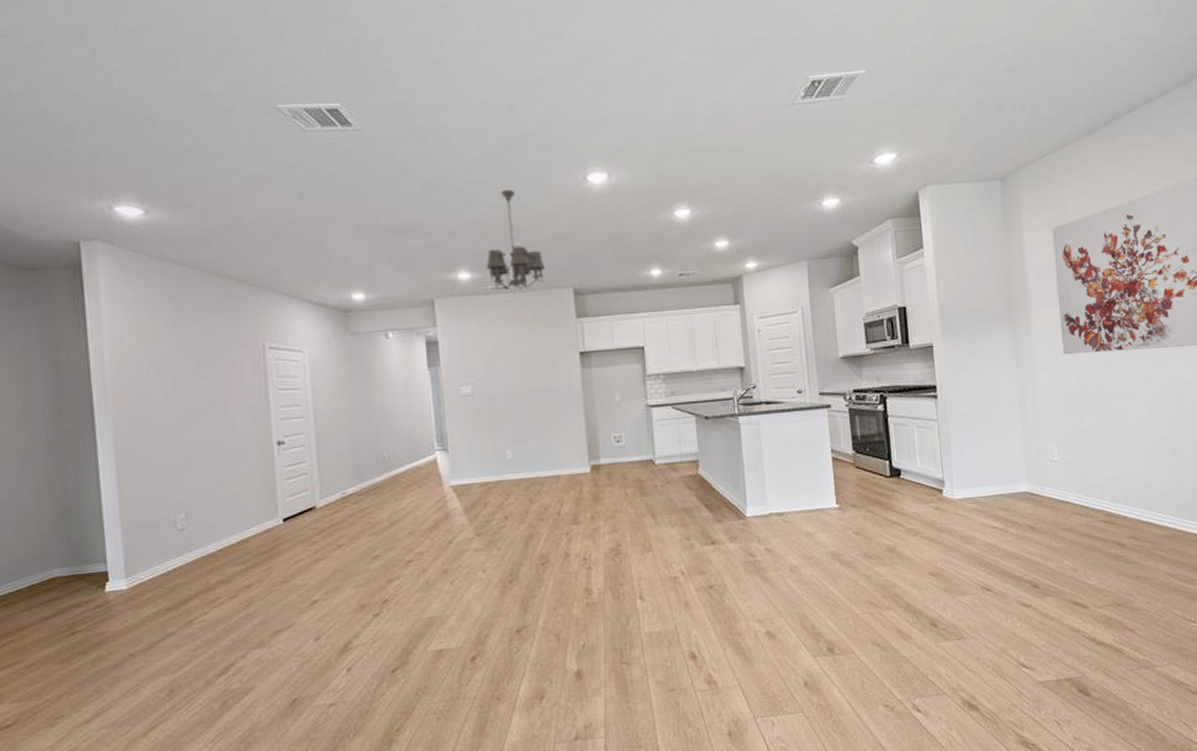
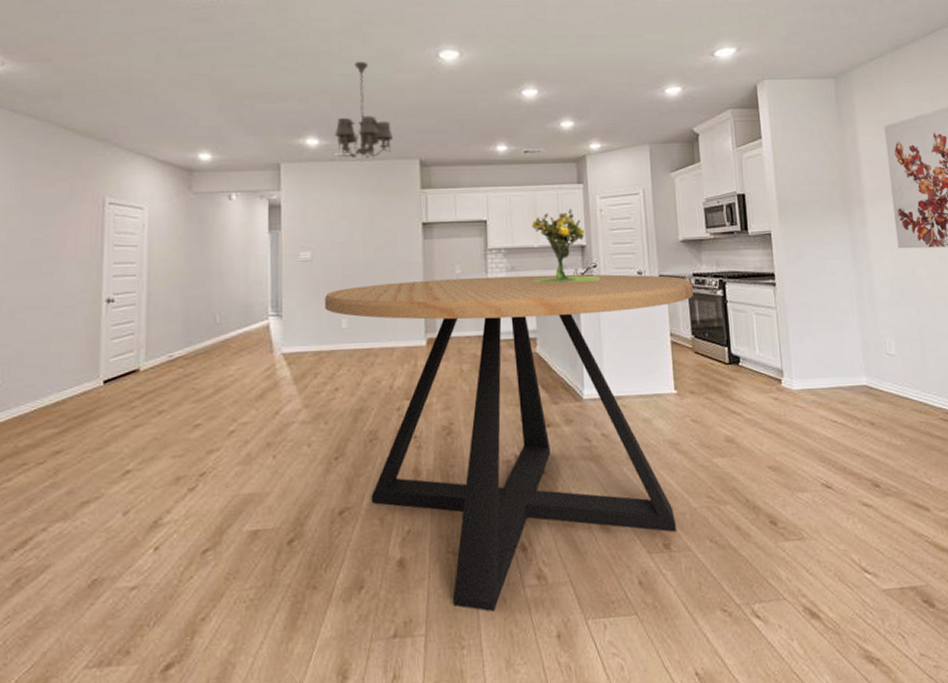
dining table: none [488,393,854,715] -> present [325,274,693,612]
bouquet: none [689,330,759,407] -> present [531,209,600,283]

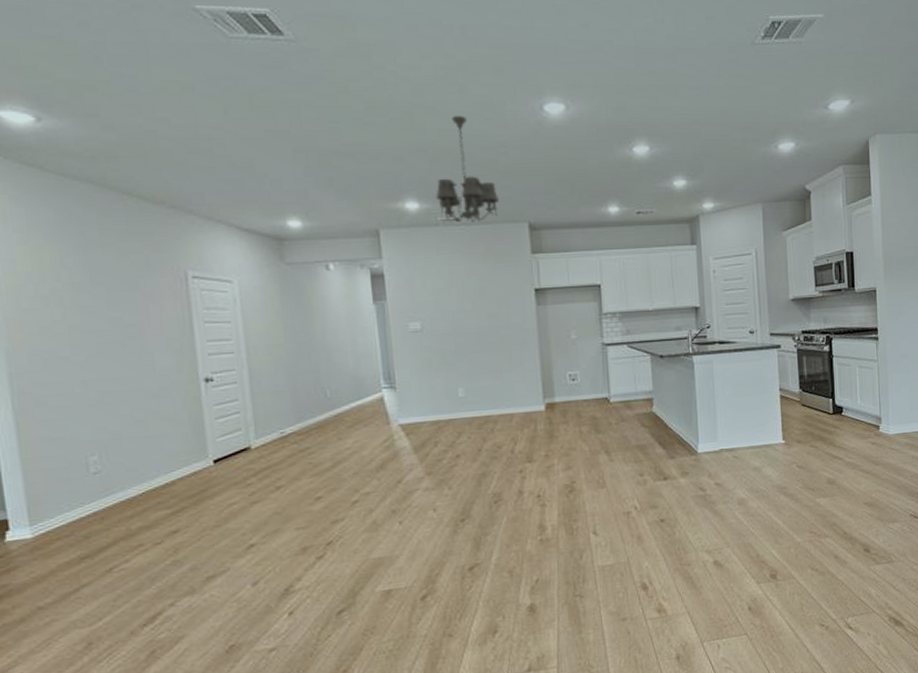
dining table: present [325,274,693,612] -> none [439,334,802,643]
bouquet: present [531,209,600,283] -> none [645,270,713,346]

